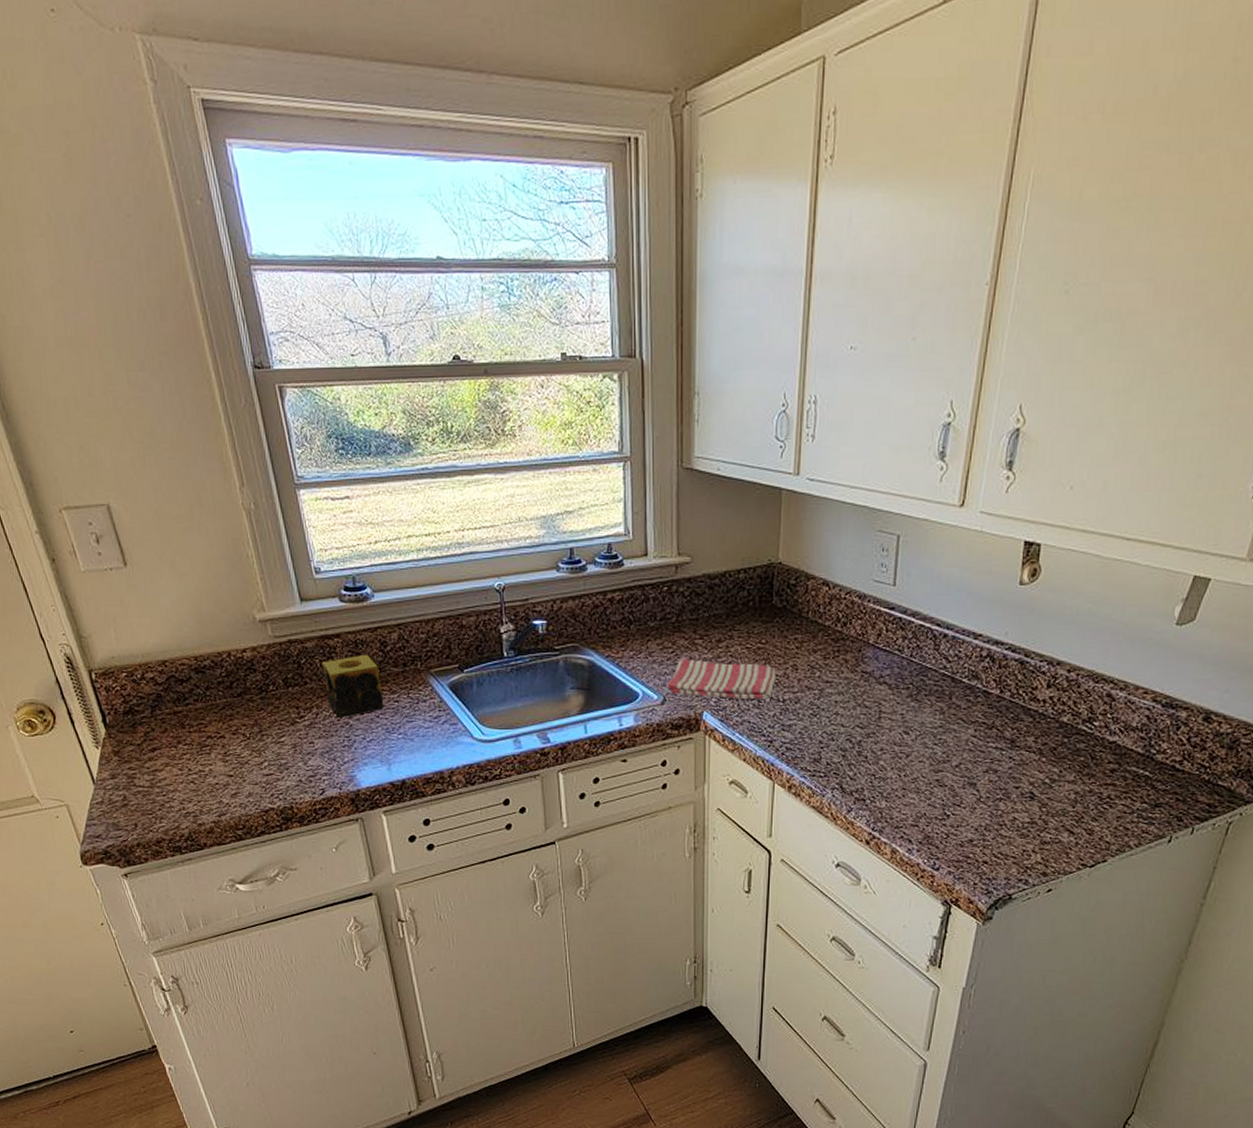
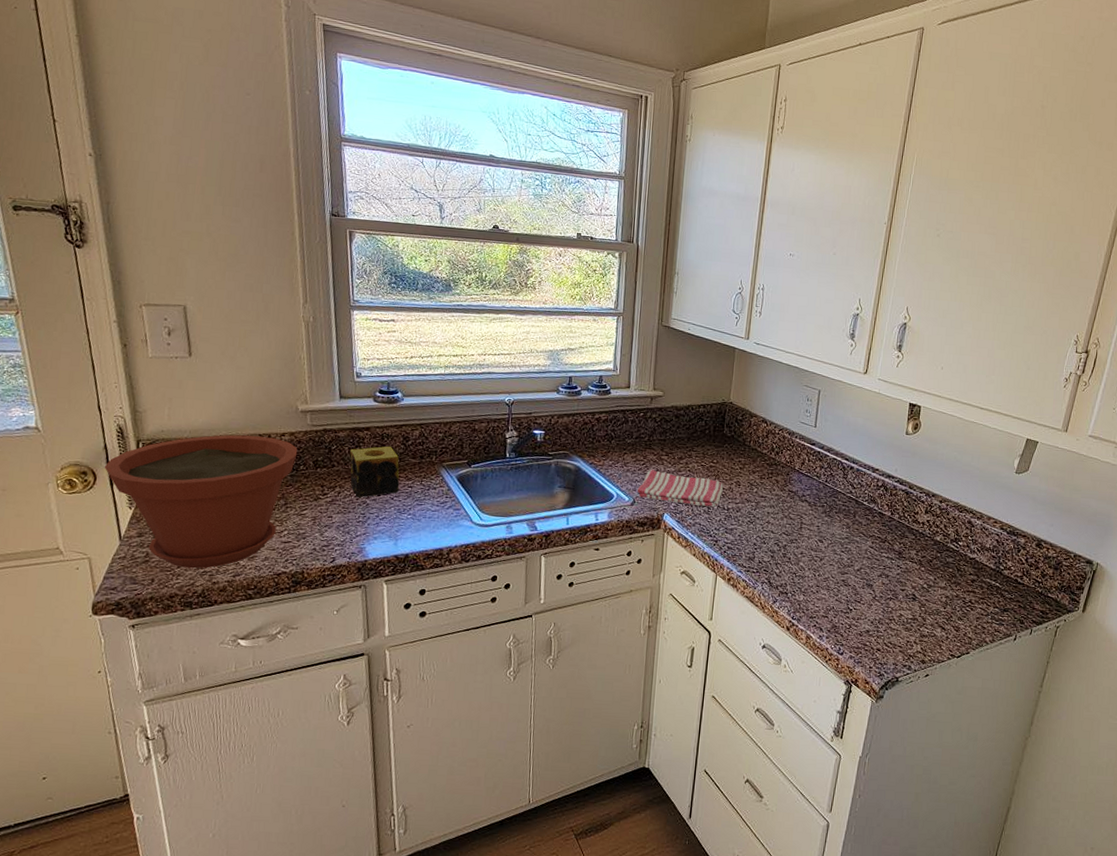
plant pot: none [60,654,264,810] -> present [104,434,298,569]

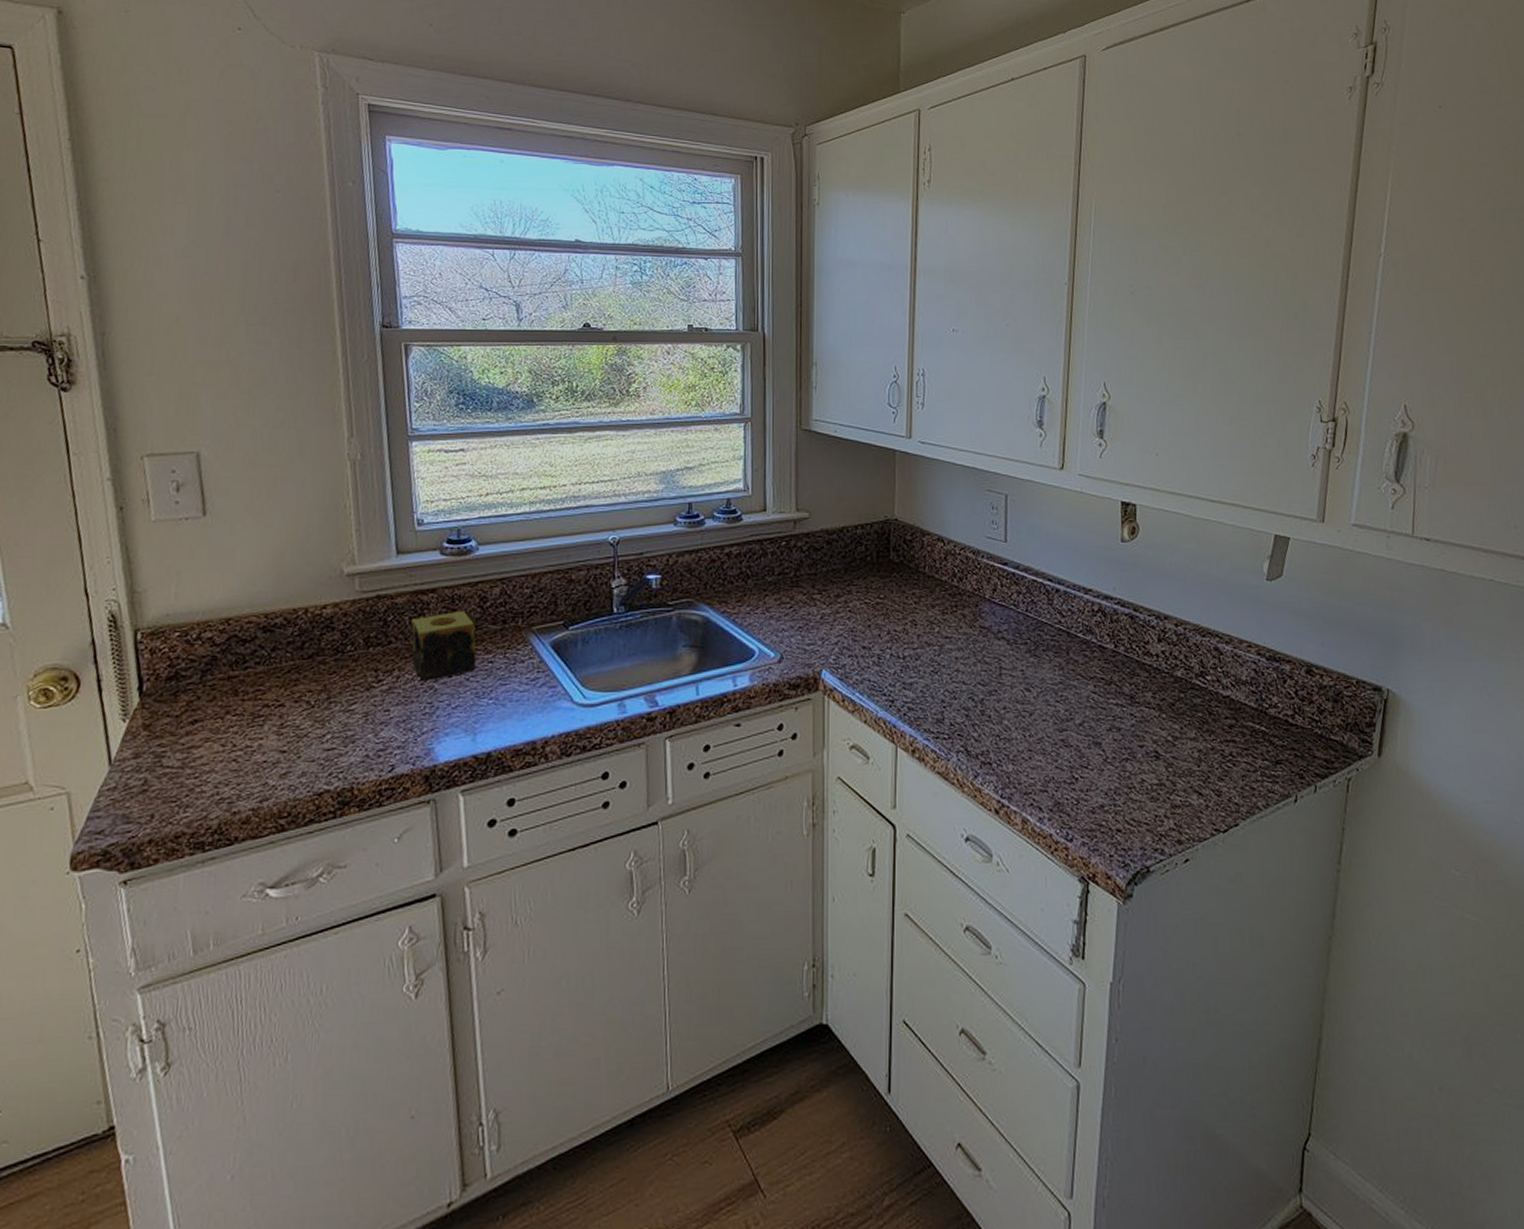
plant pot: present [104,434,298,569] -> none [90,611,344,796]
dish towel: present [637,469,723,507] -> none [785,613,895,656]

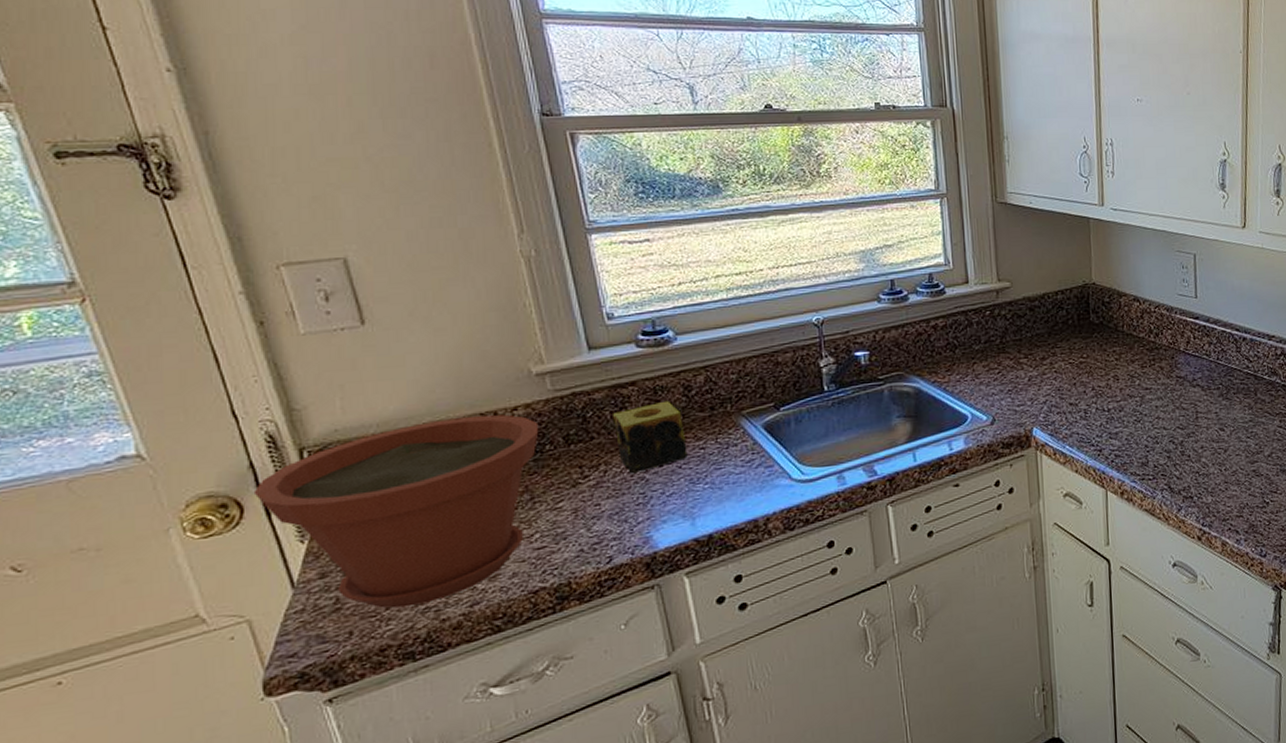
plant pot: none [90,611,344,796] -> present [253,414,539,609]

